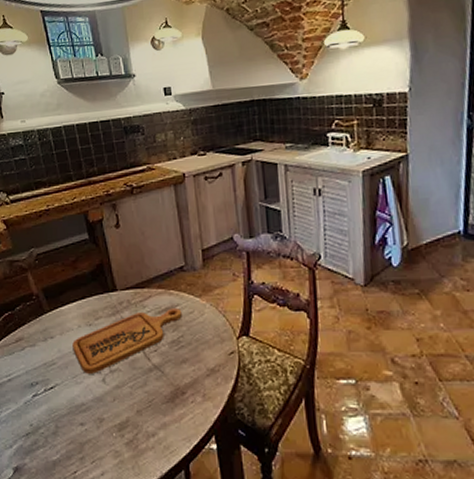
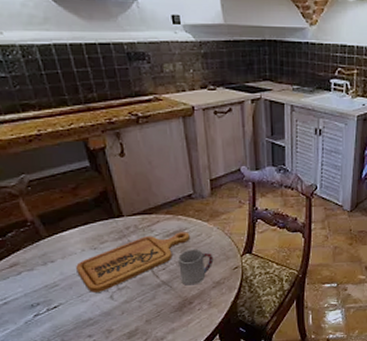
cup: none [170,328,207,372] -> present [178,249,214,286]

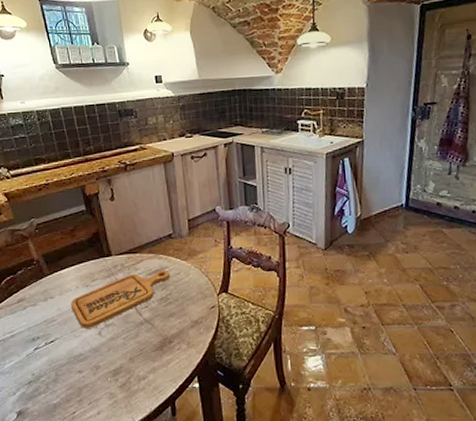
cup: present [178,249,214,286] -> none [159,287,192,324]

